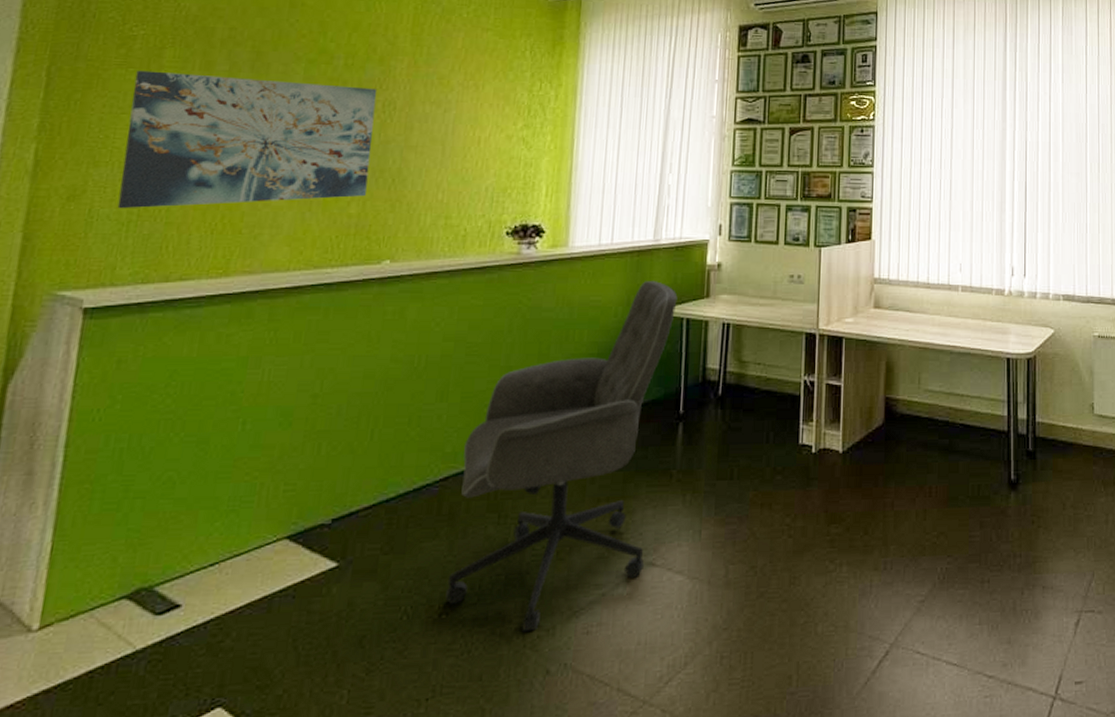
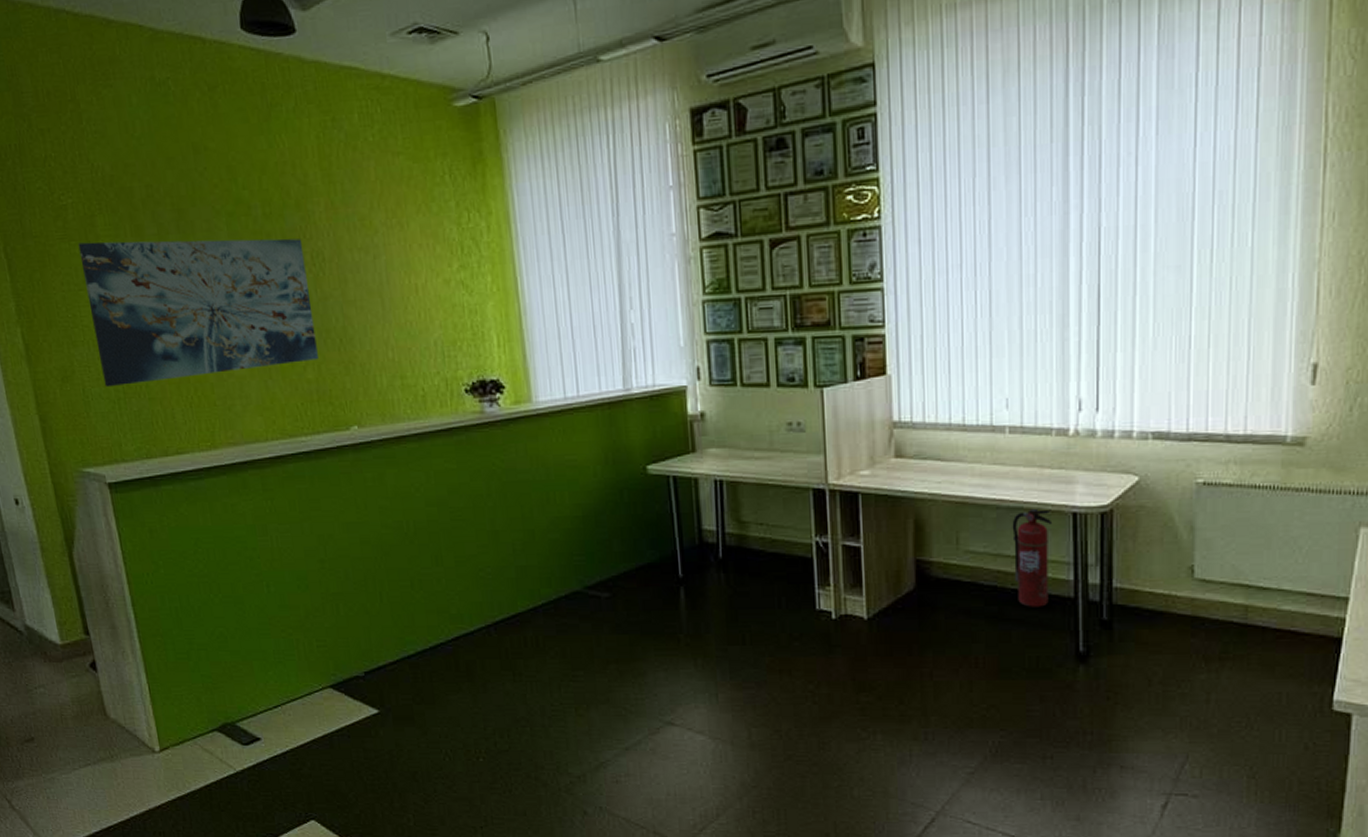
office chair: present [445,281,678,633] -> none [468,436,664,778]
fire extinguisher: none [961,354,992,440] -> present [1012,508,1053,607]

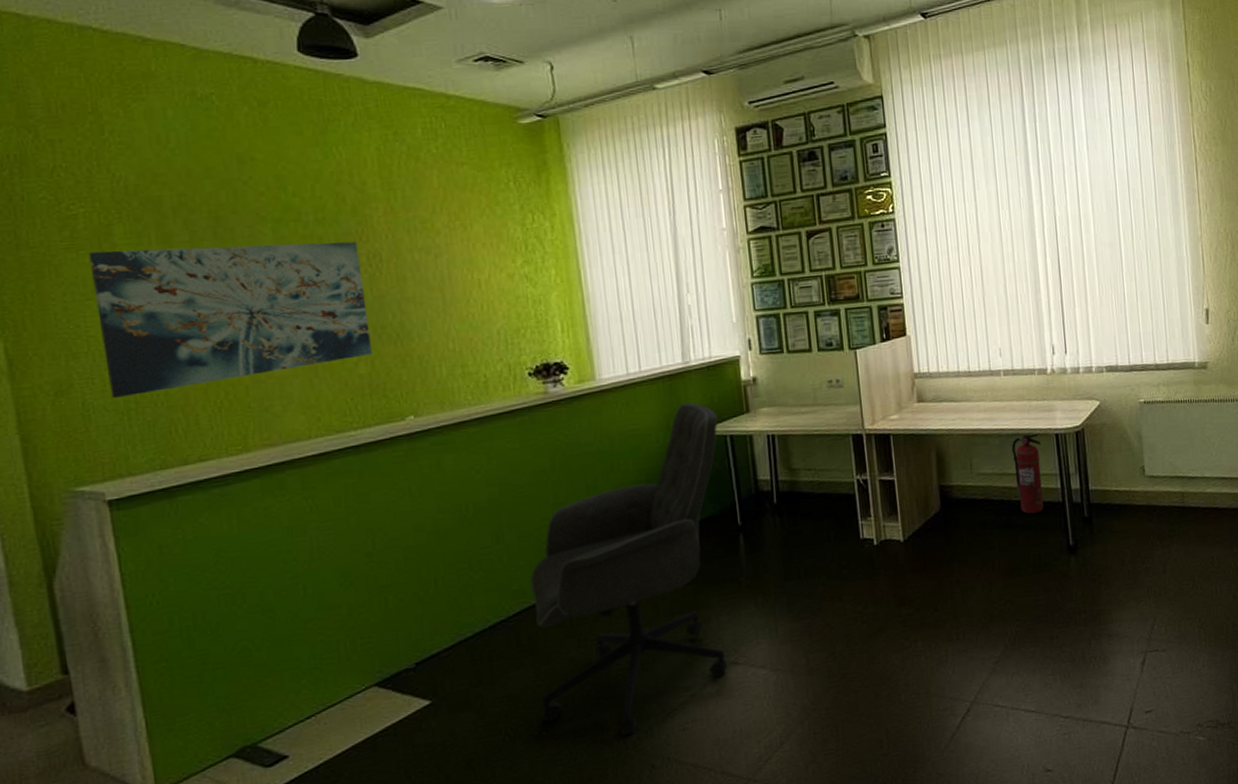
office chair: none [468,436,664,778] -> present [530,402,728,737]

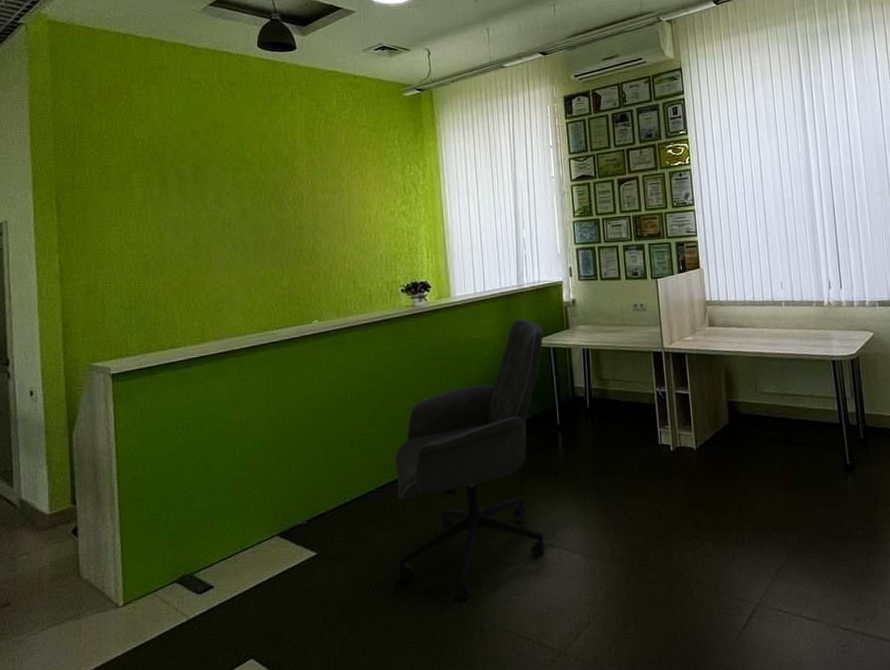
wall art: present [88,241,372,399] -> none [115,185,292,299]
fire extinguisher: present [1011,433,1044,514] -> none [792,358,822,433]

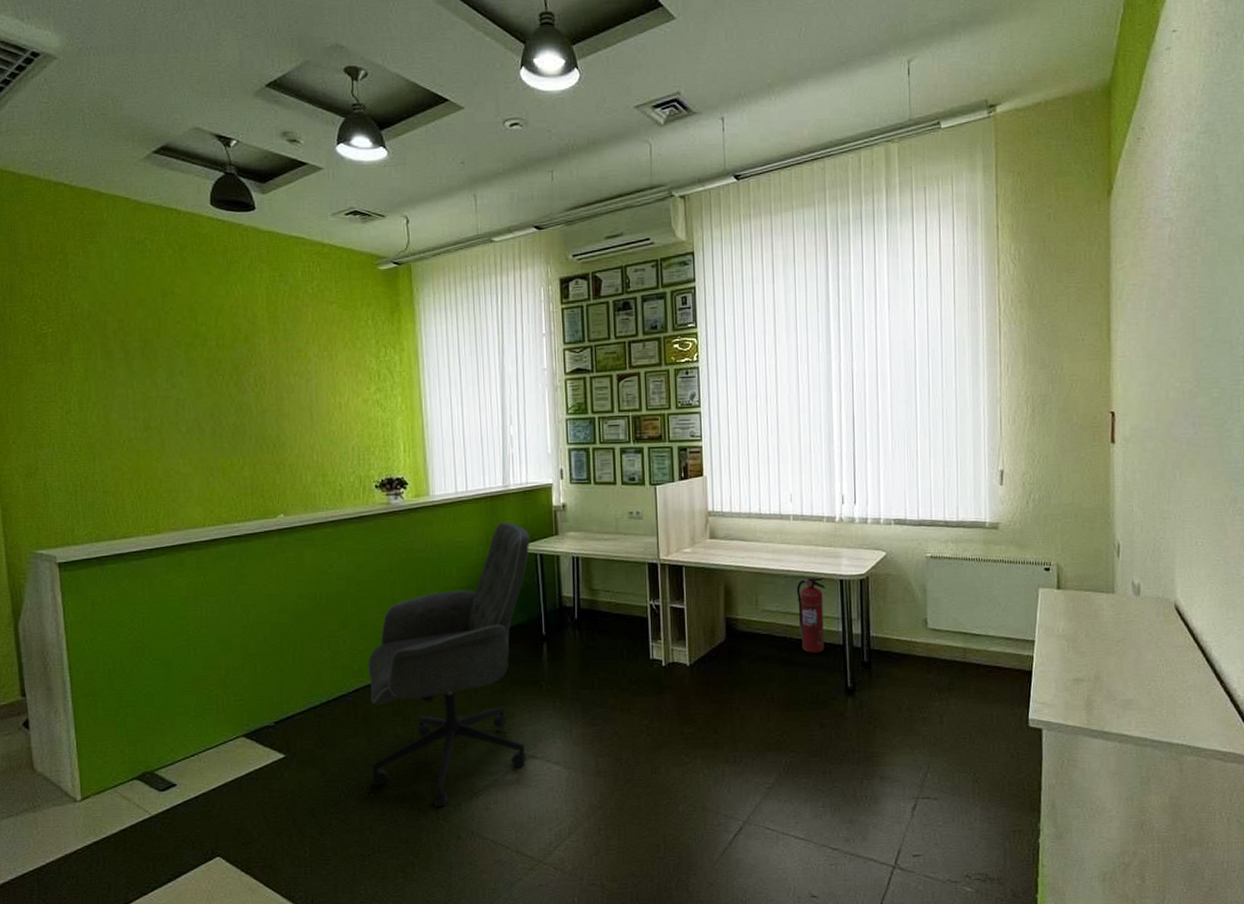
fire extinguisher: none [792,358,822,433] -> present [796,576,826,653]

